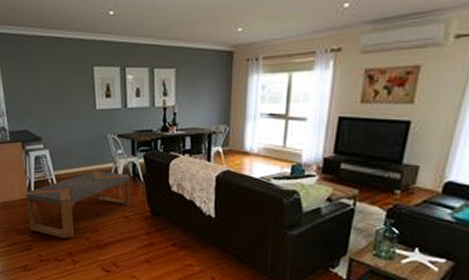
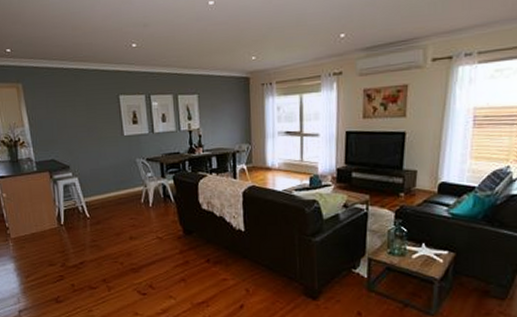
coffee table: present [26,170,130,239] -> none [55,194,163,266]

